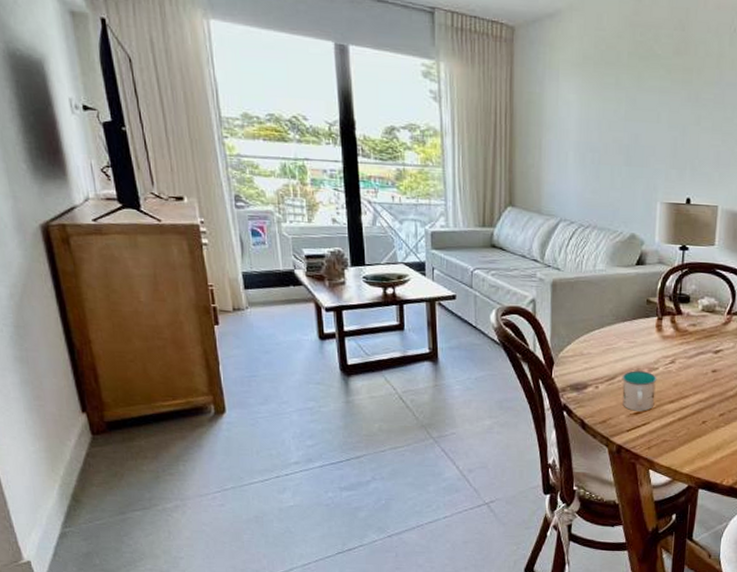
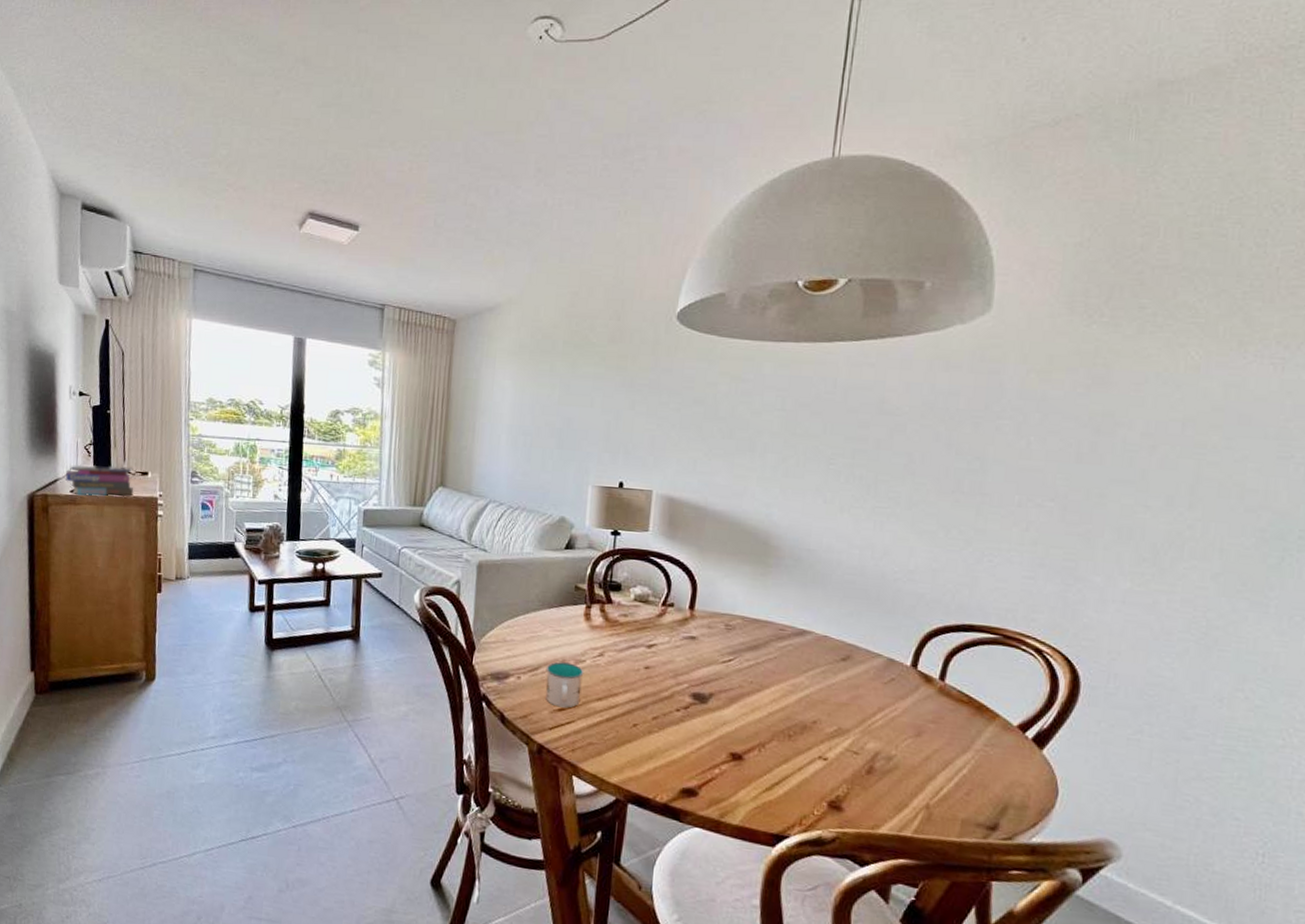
books: none [84,189,170,225] -> present [66,464,134,497]

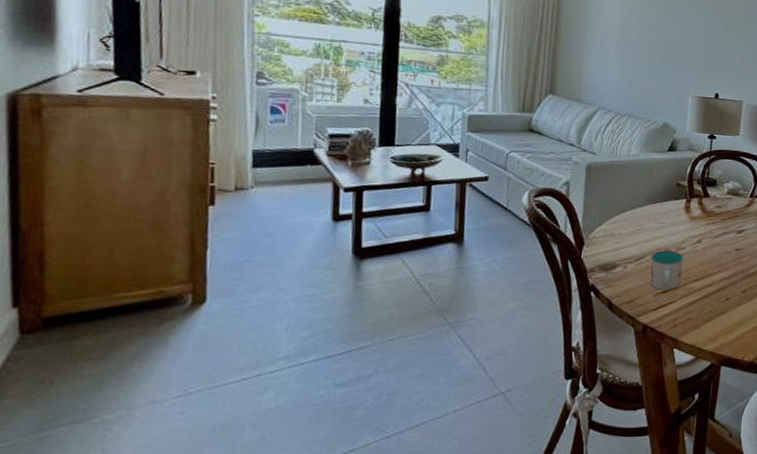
books: present [66,464,134,497] -> none [70,59,176,99]

